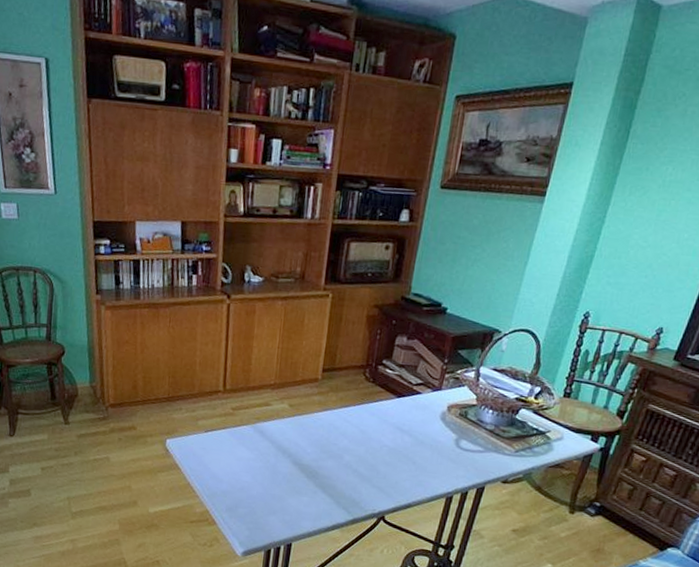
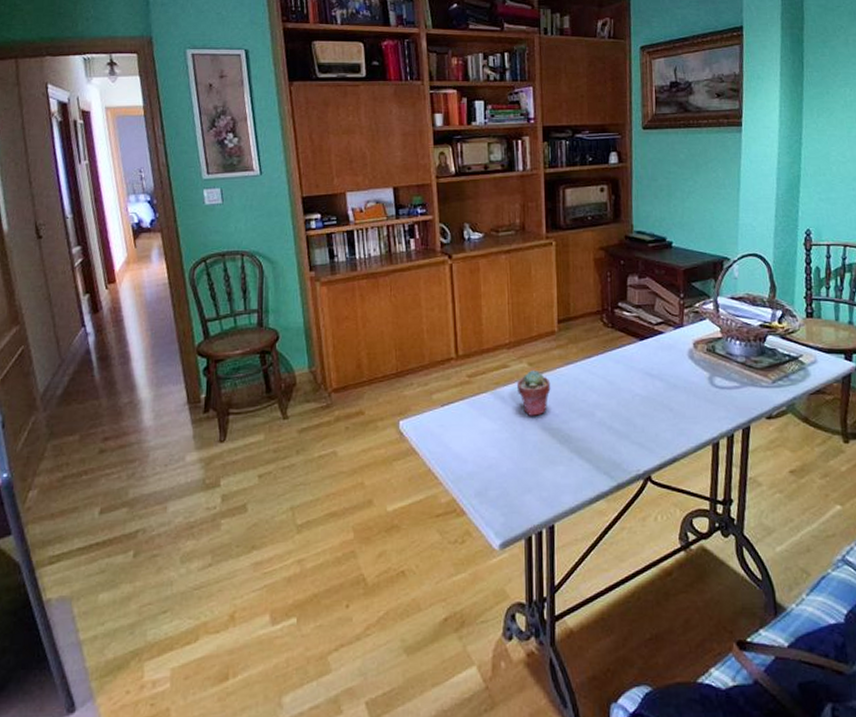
potted succulent: none [275,411,307,452] -> present [516,371,551,416]

